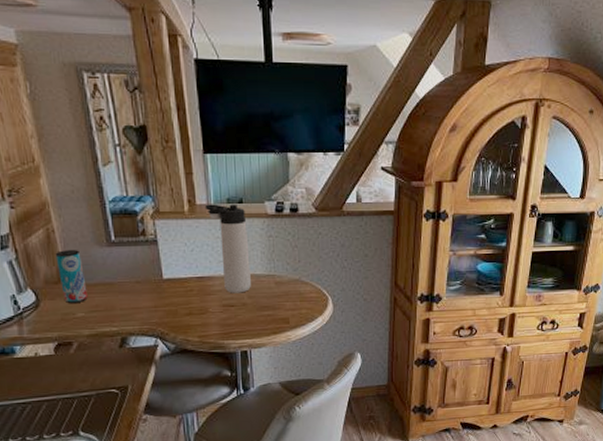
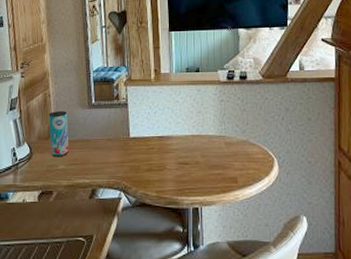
thermos bottle: present [205,204,251,293] -> none [168,72,204,152]

